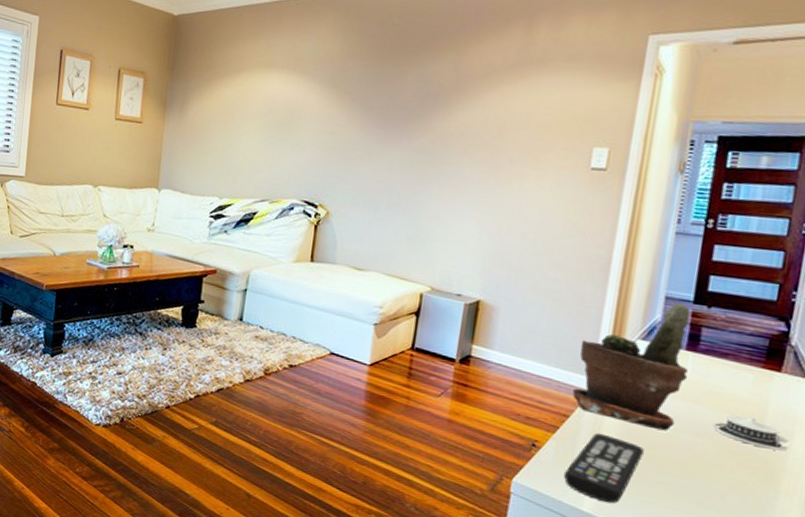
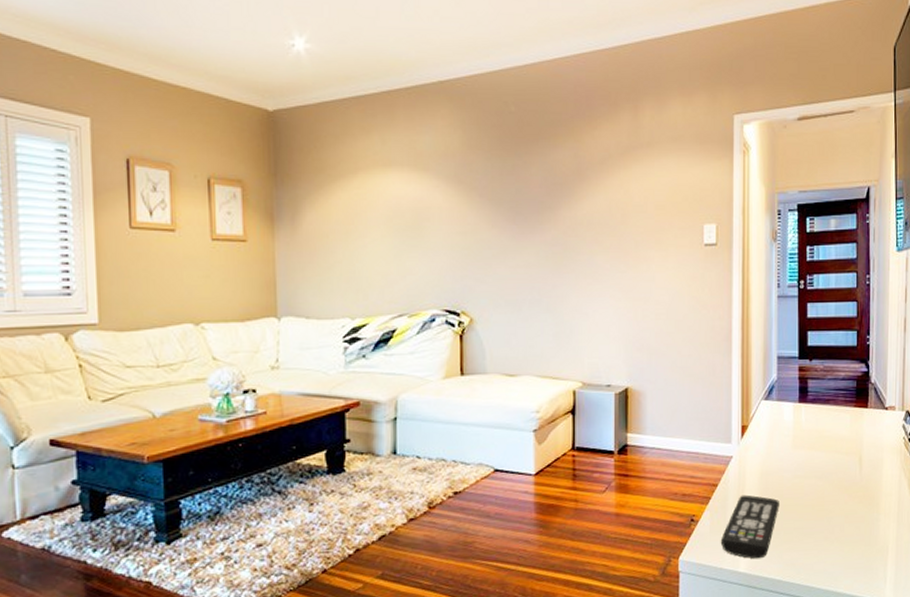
potted plant: present [572,302,691,431] -> none [718,360,803,481]
architectural model: present [713,415,789,451] -> none [827,451,880,478]

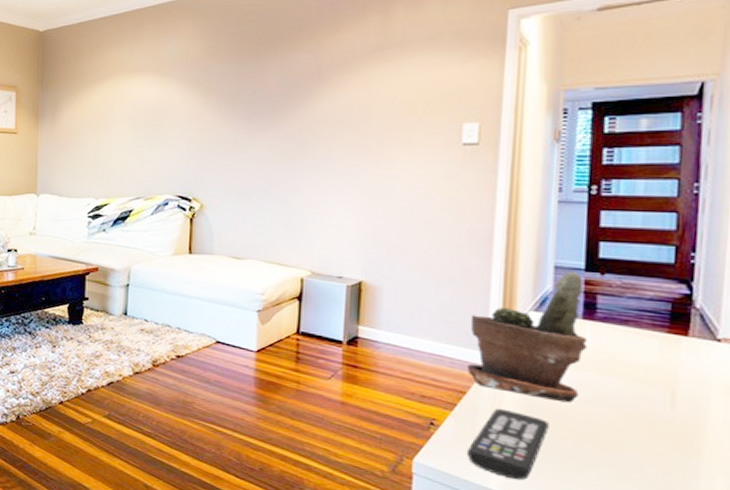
potted plant: none [718,360,803,481] -> present [467,271,588,403]

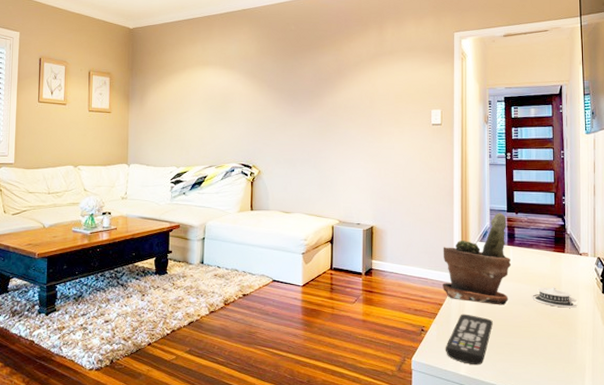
architectural model: none [621,383,705,418] -> present [532,286,577,308]

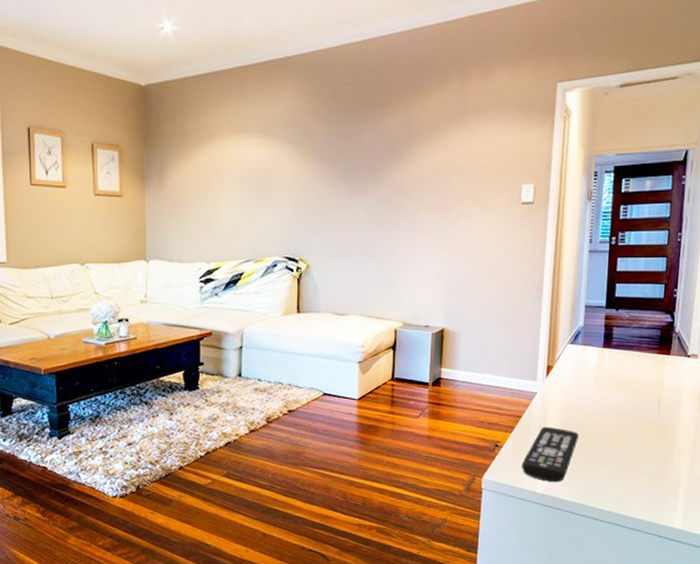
potted plant: present [443,212,512,306] -> none [523,309,606,416]
architectural model: present [532,286,577,308] -> none [626,393,678,417]

